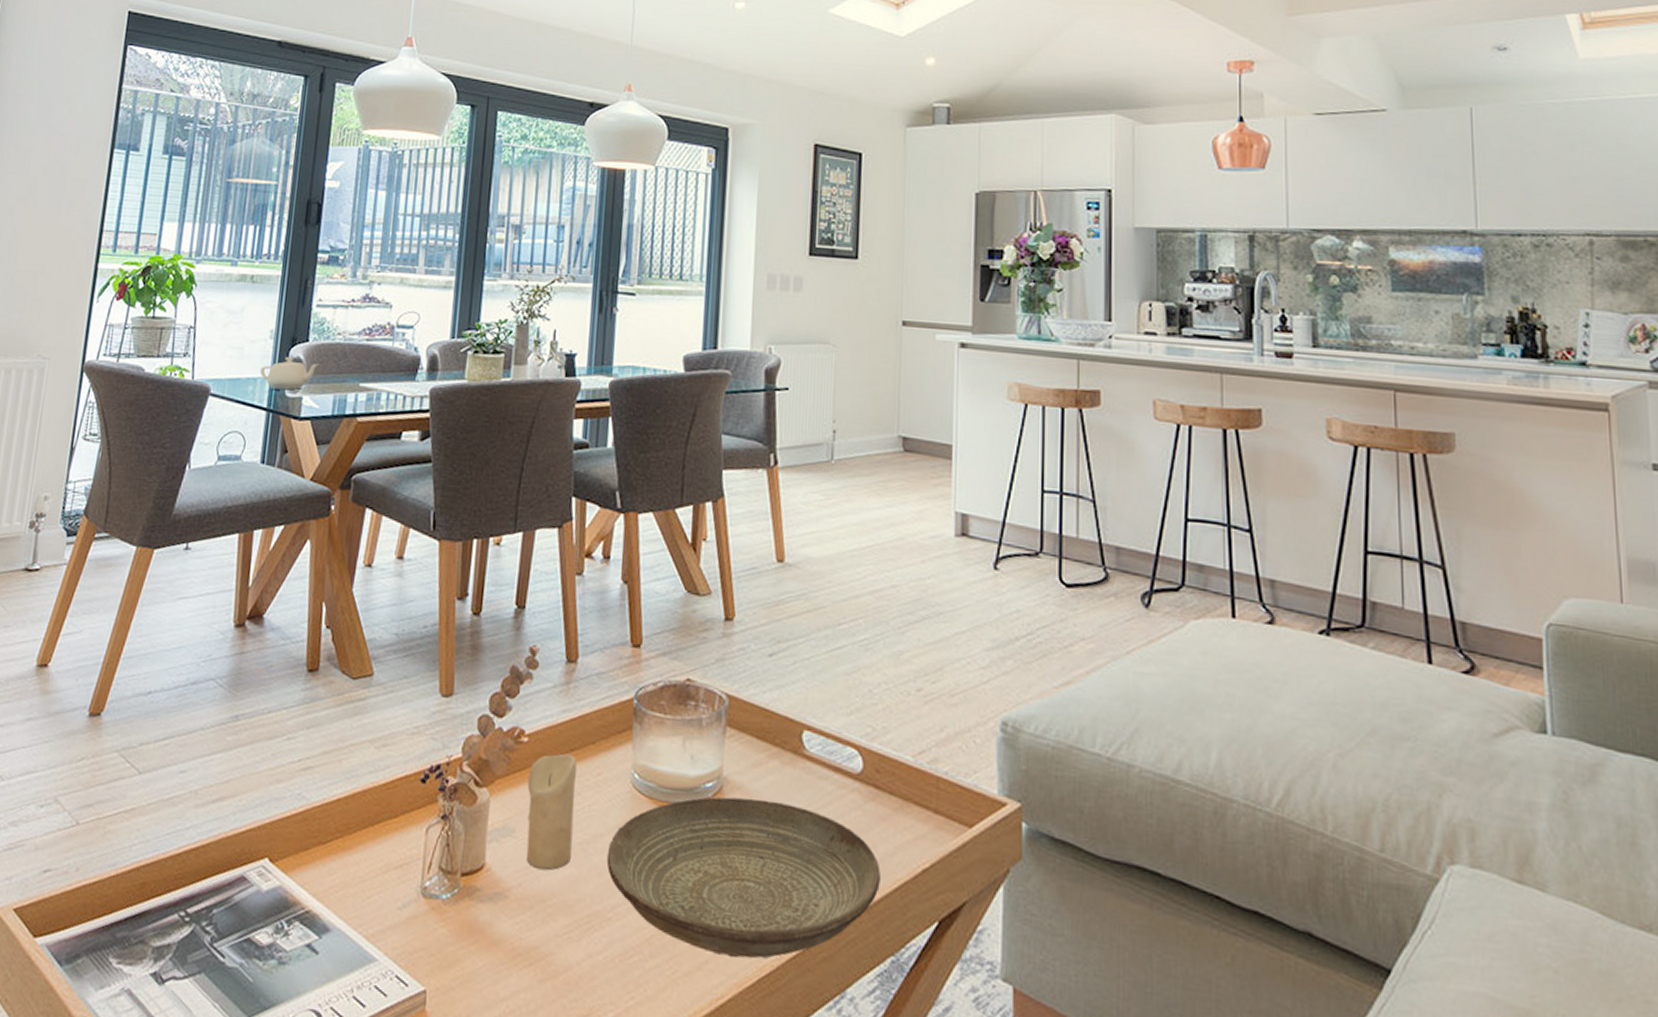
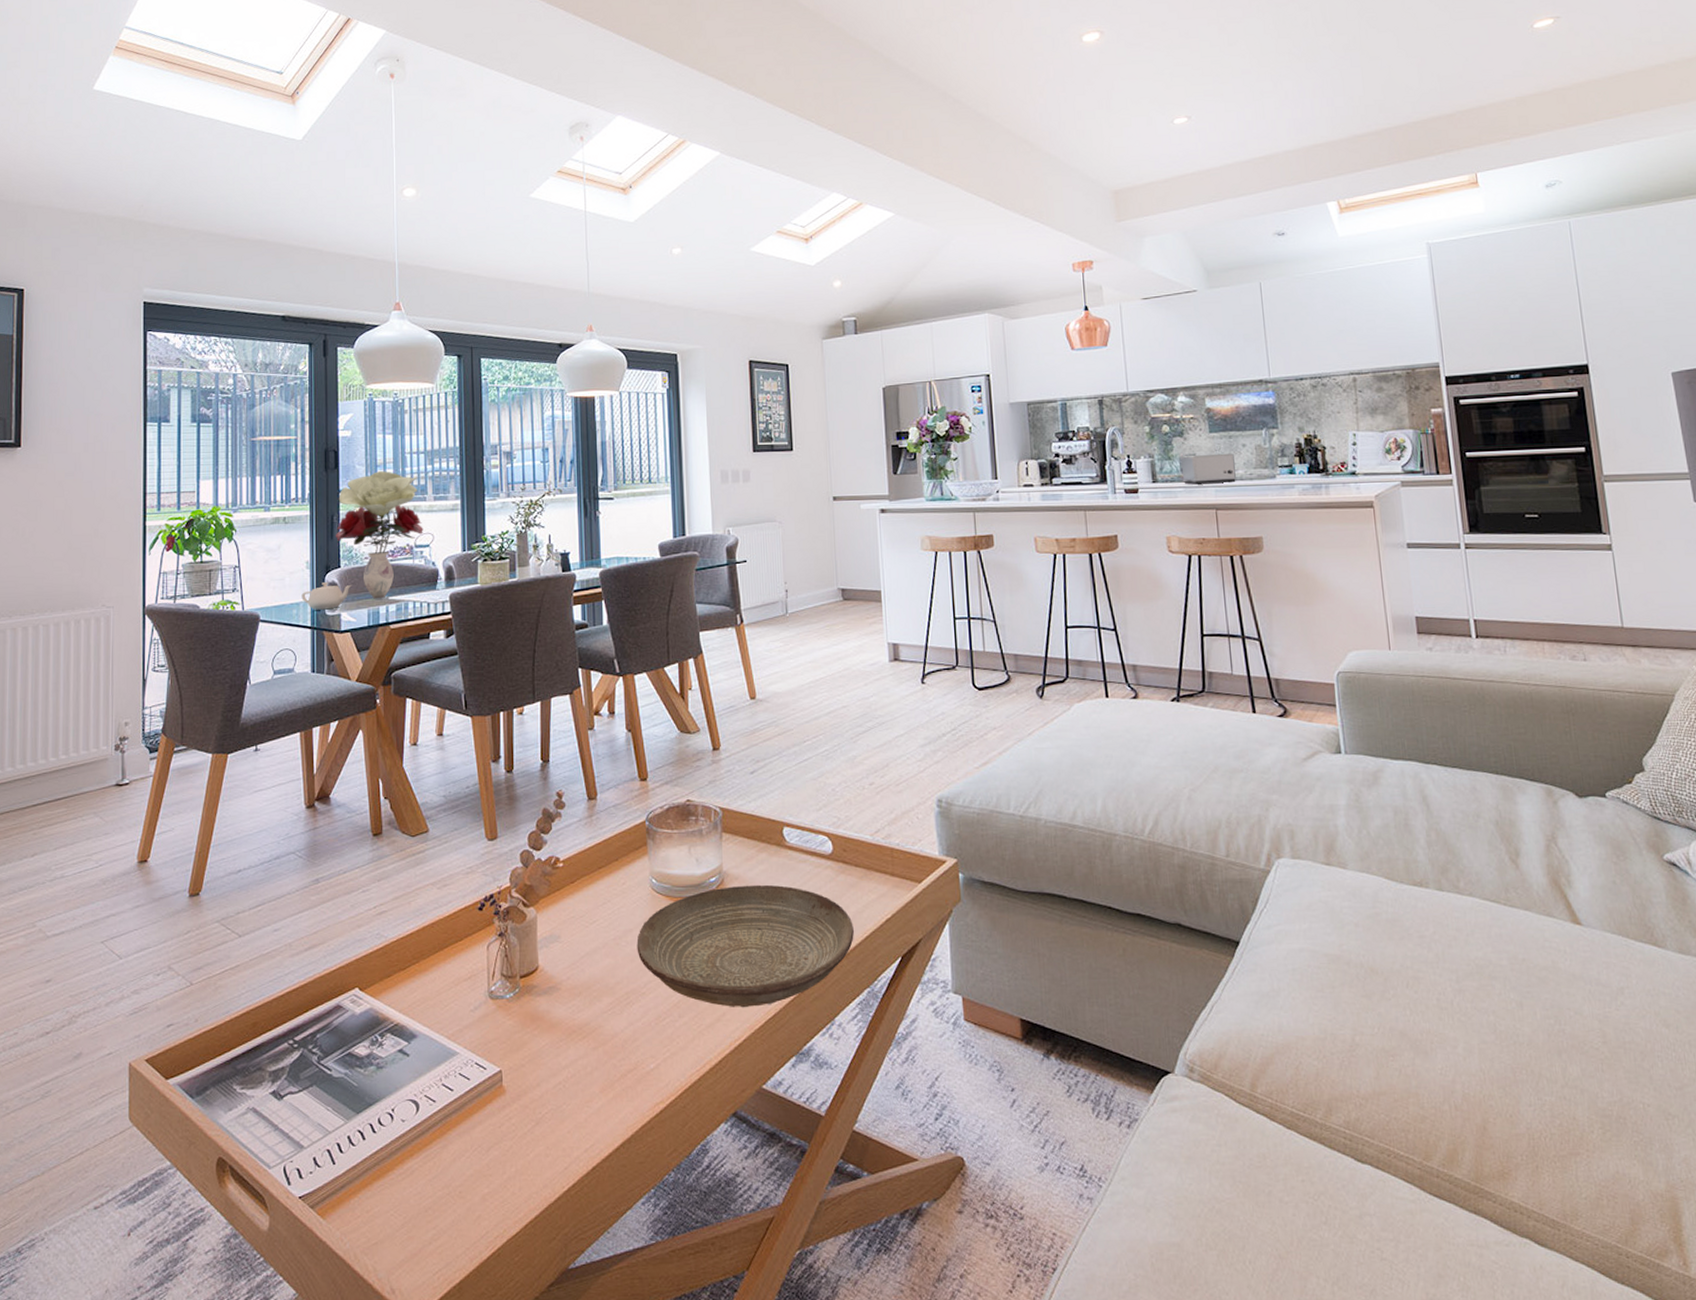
flower bouquet: none [308,232,409,385] -> present [336,471,423,599]
candle: present [526,753,578,871] -> none [566,871,608,964]
toaster: none [1351,317,1424,359] -> present [1180,453,1236,485]

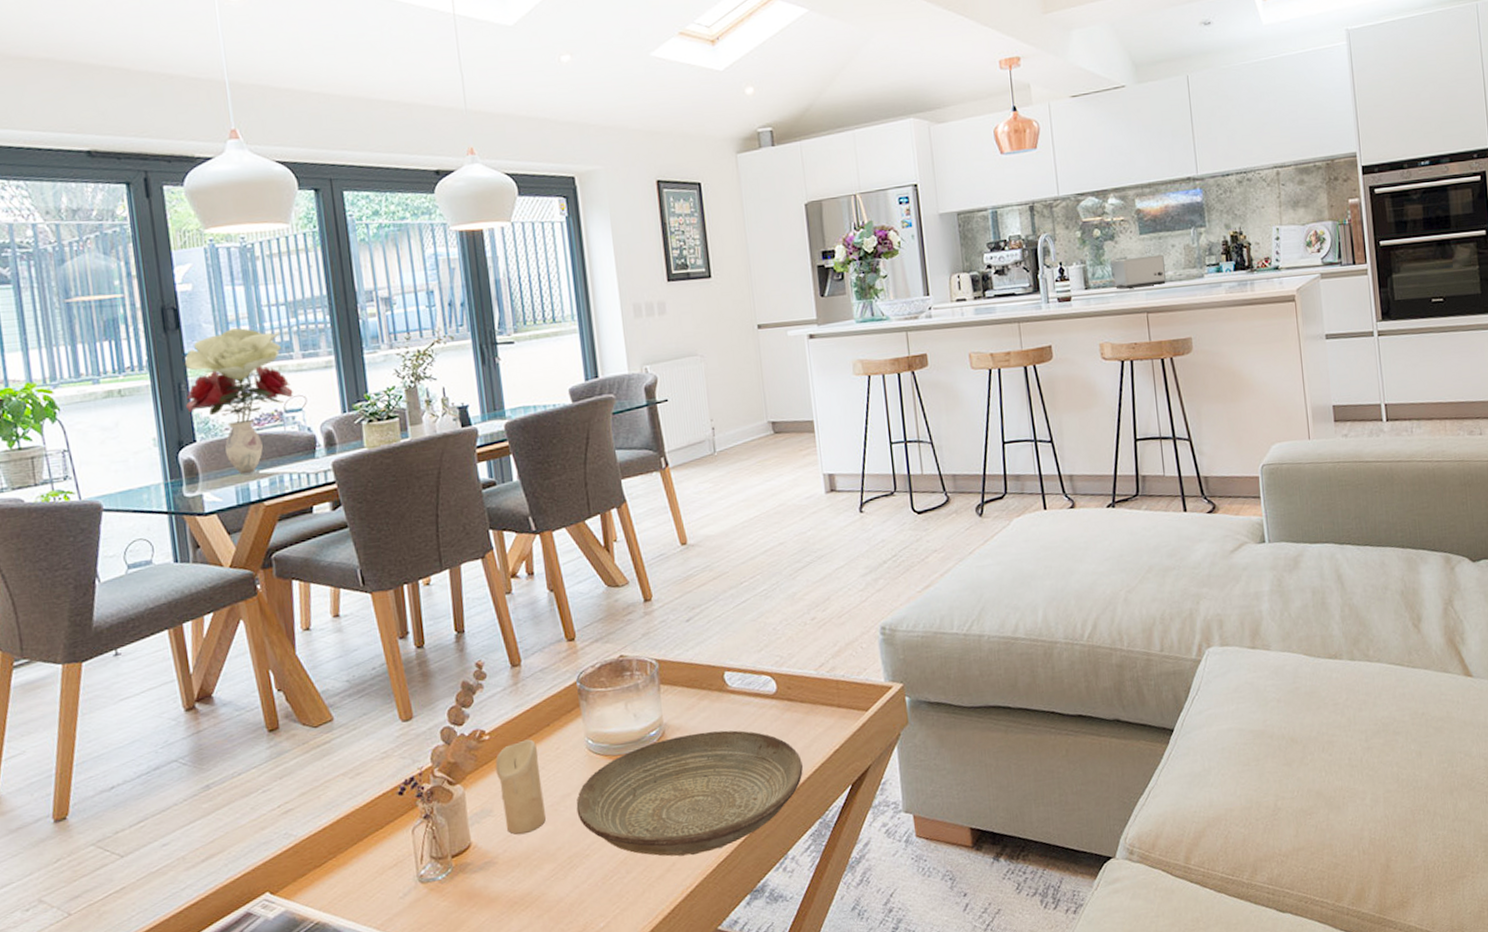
teapot: present [301,581,352,610] -> none [151,459,212,493]
candle: none [566,871,608,964] -> present [495,739,546,835]

